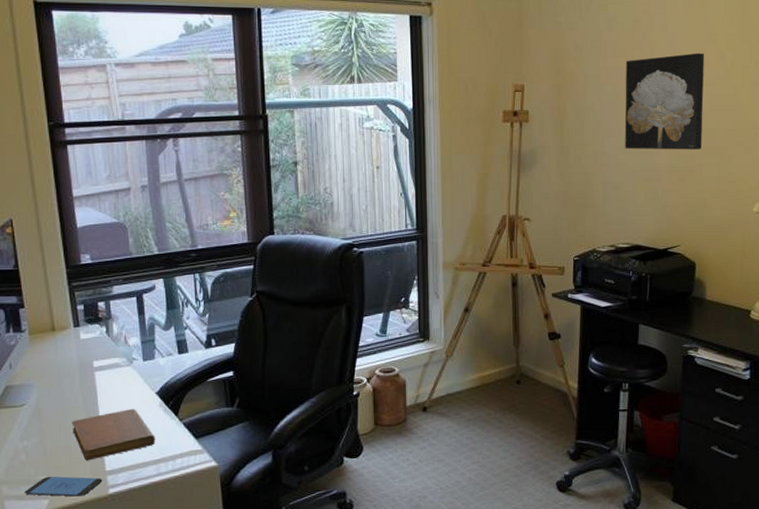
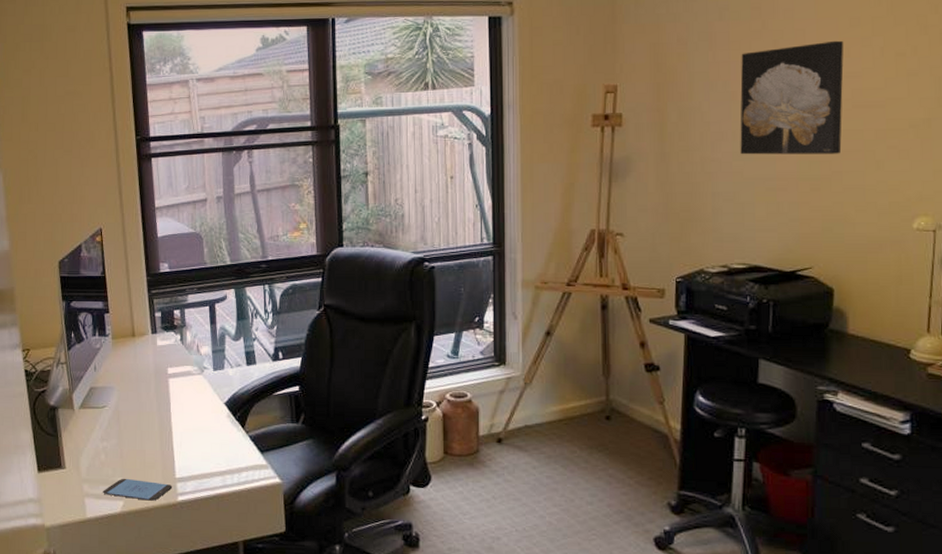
notebook: present [71,408,155,461] -> none [146,417,222,466]

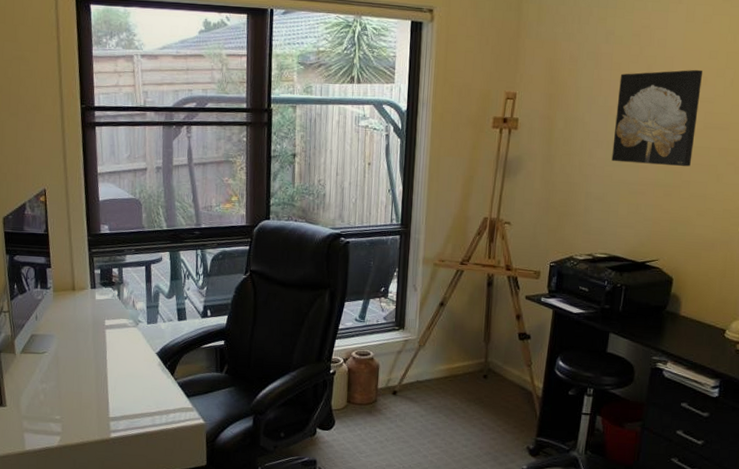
smartphone: present [103,478,173,501] -> none [41,416,106,437]

